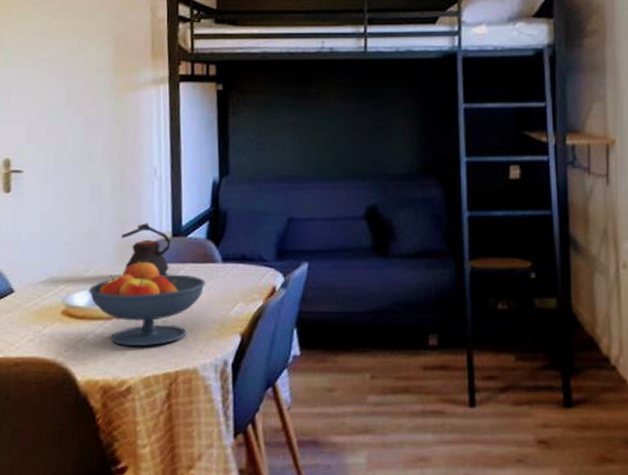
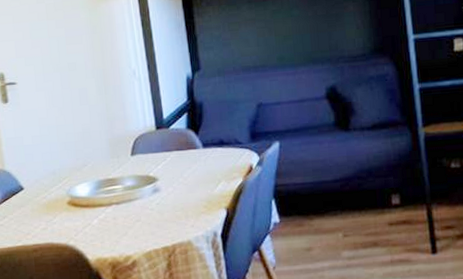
fruit bowl: present [88,260,205,347] -> none [88,152,190,227]
teapot: present [121,223,171,275] -> none [111,119,157,164]

